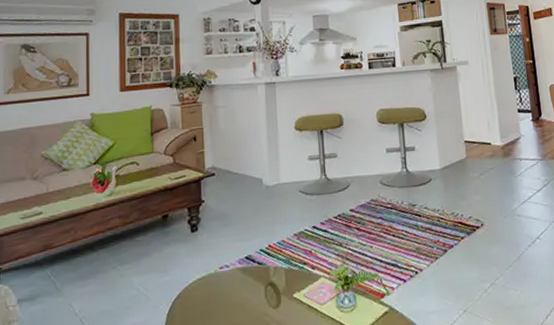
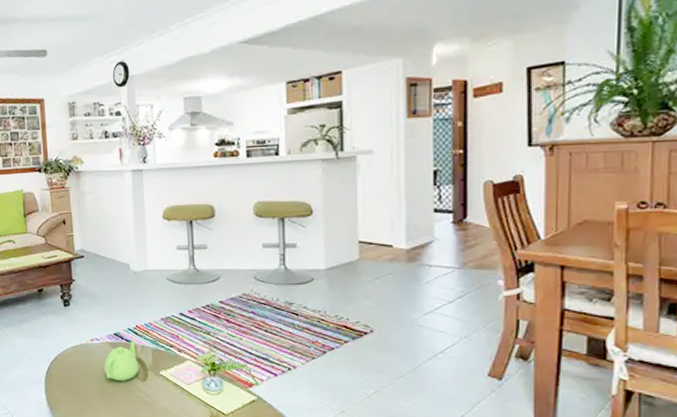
teapot: none [234,261,272,313] -> present [104,339,140,382]

